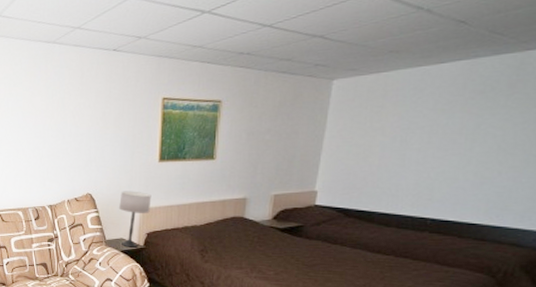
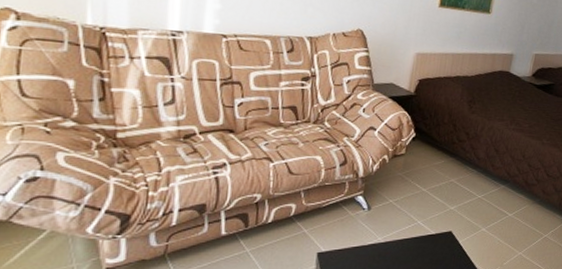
table lamp: present [118,191,152,248] -> none [391,32,428,94]

